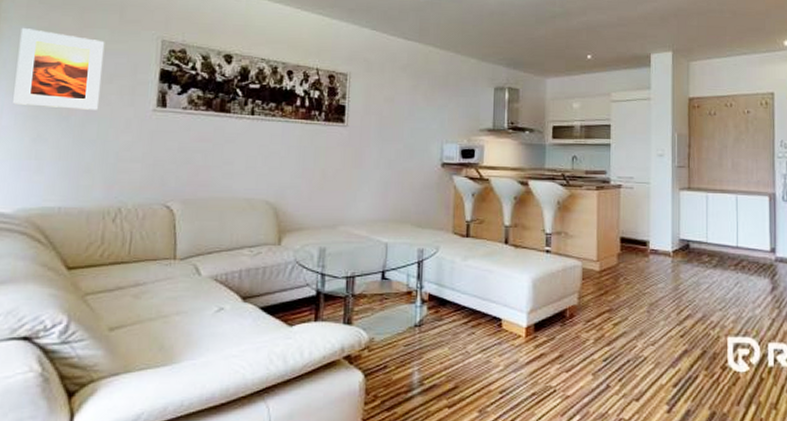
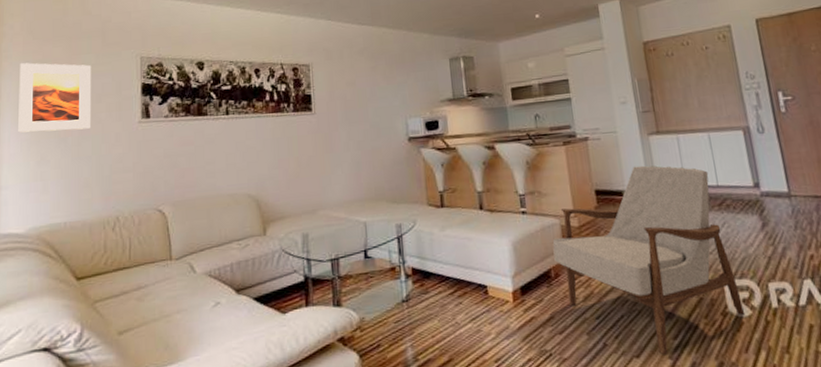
armchair: none [571,219,742,401] -> present [552,165,744,355]

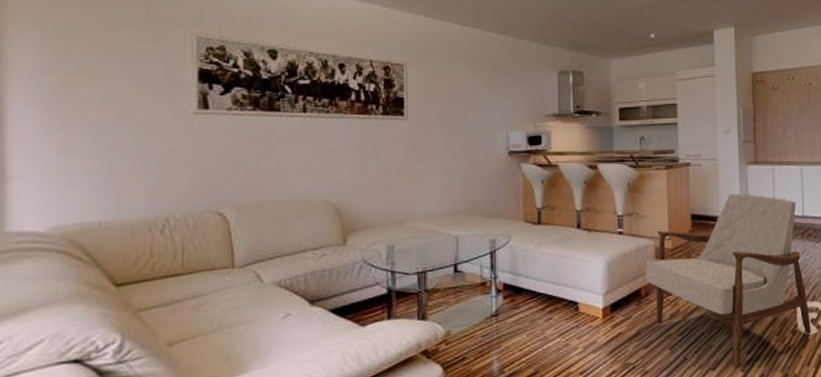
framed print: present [18,62,92,133] -> none [33,30,133,116]

